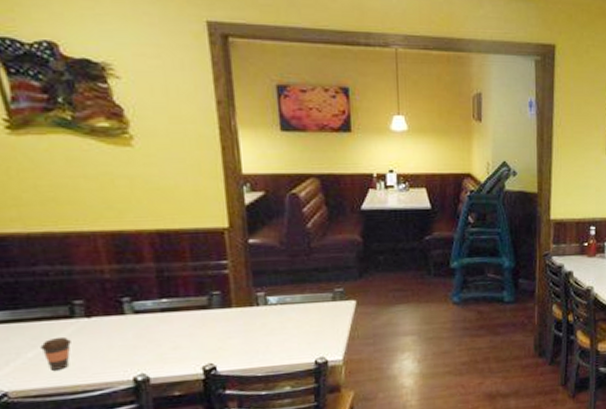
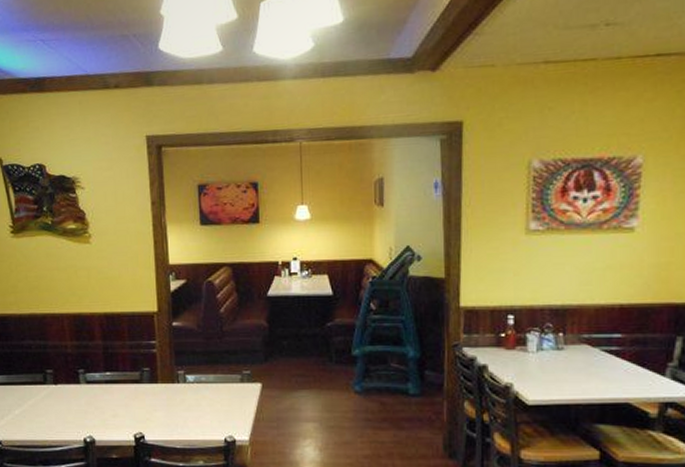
coffee cup: present [40,336,71,370] -> none [24,399,43,426]

